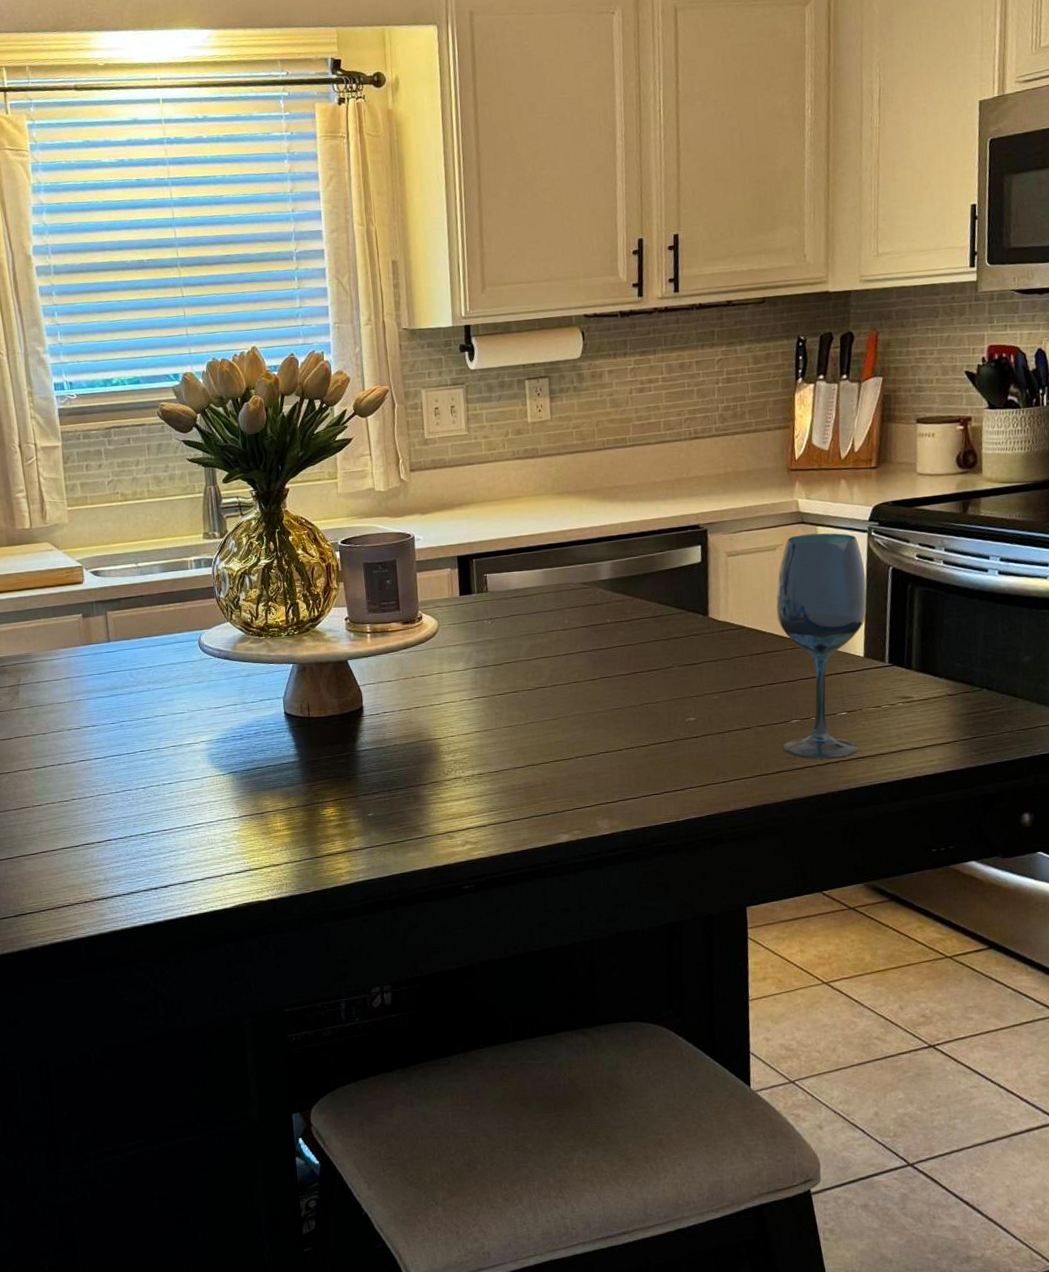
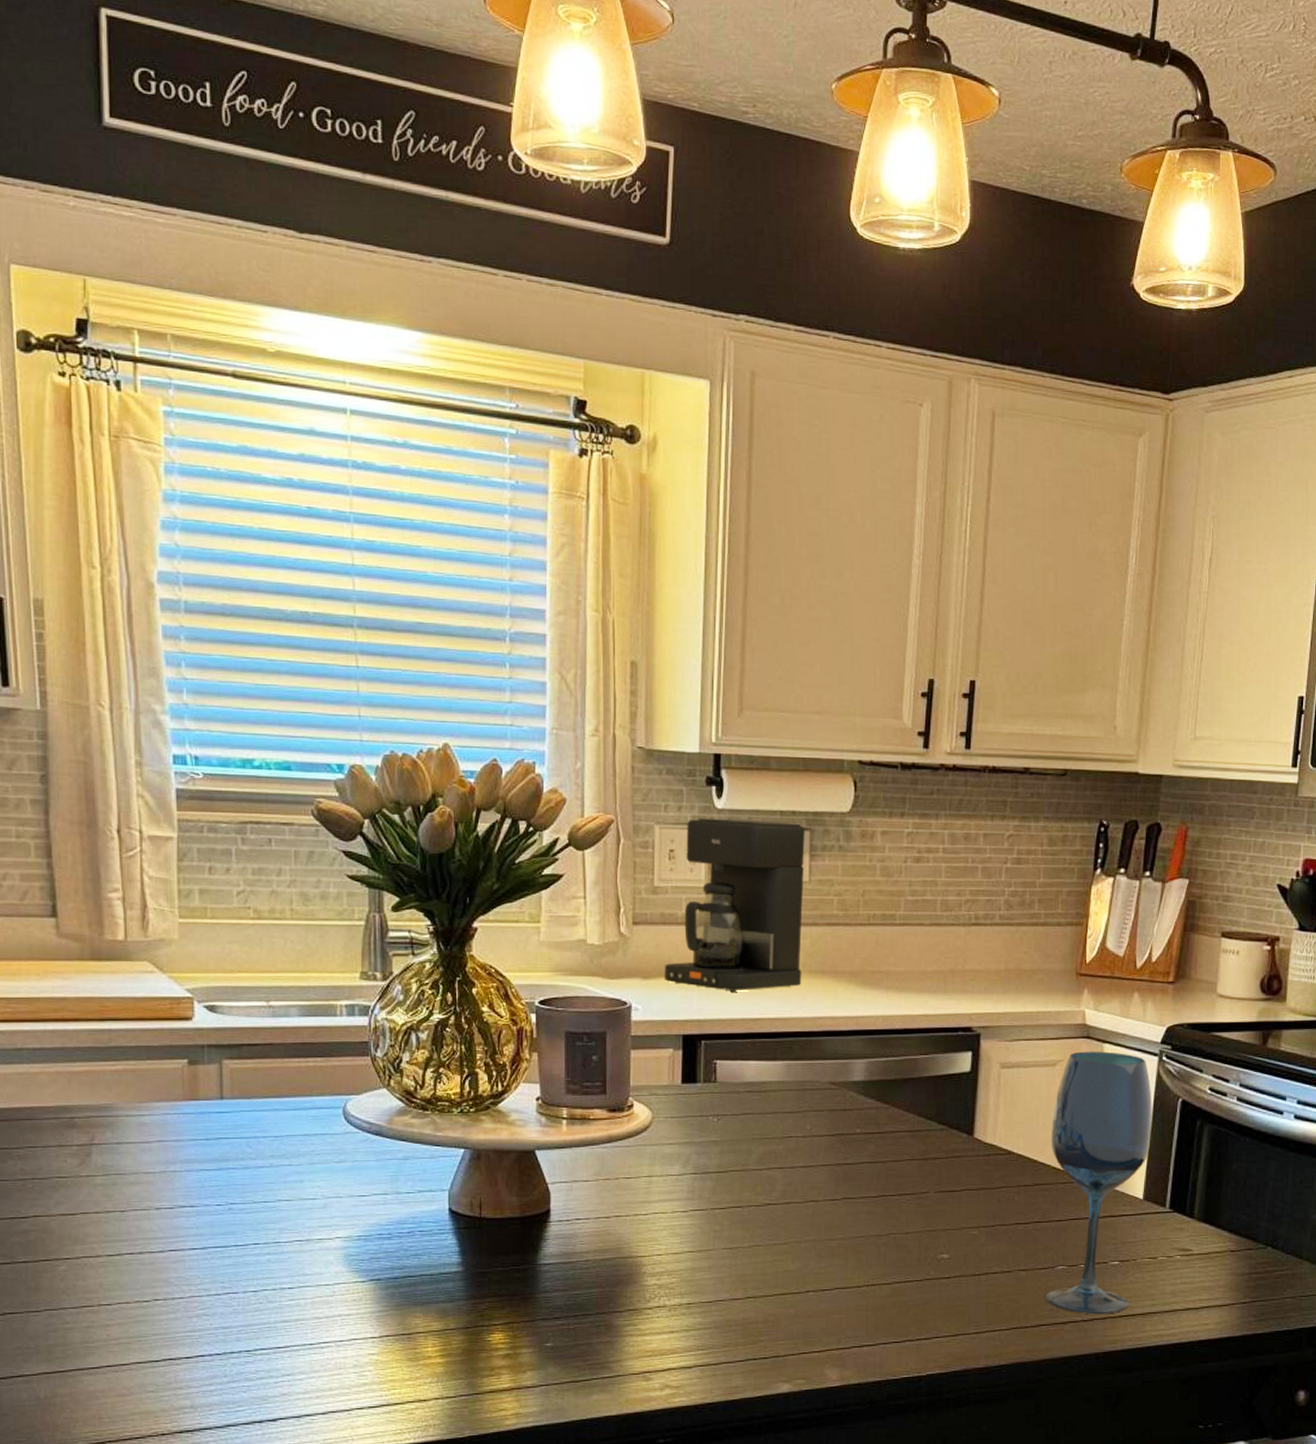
coffee maker: none [438,373,552,517] -> present [664,817,805,992]

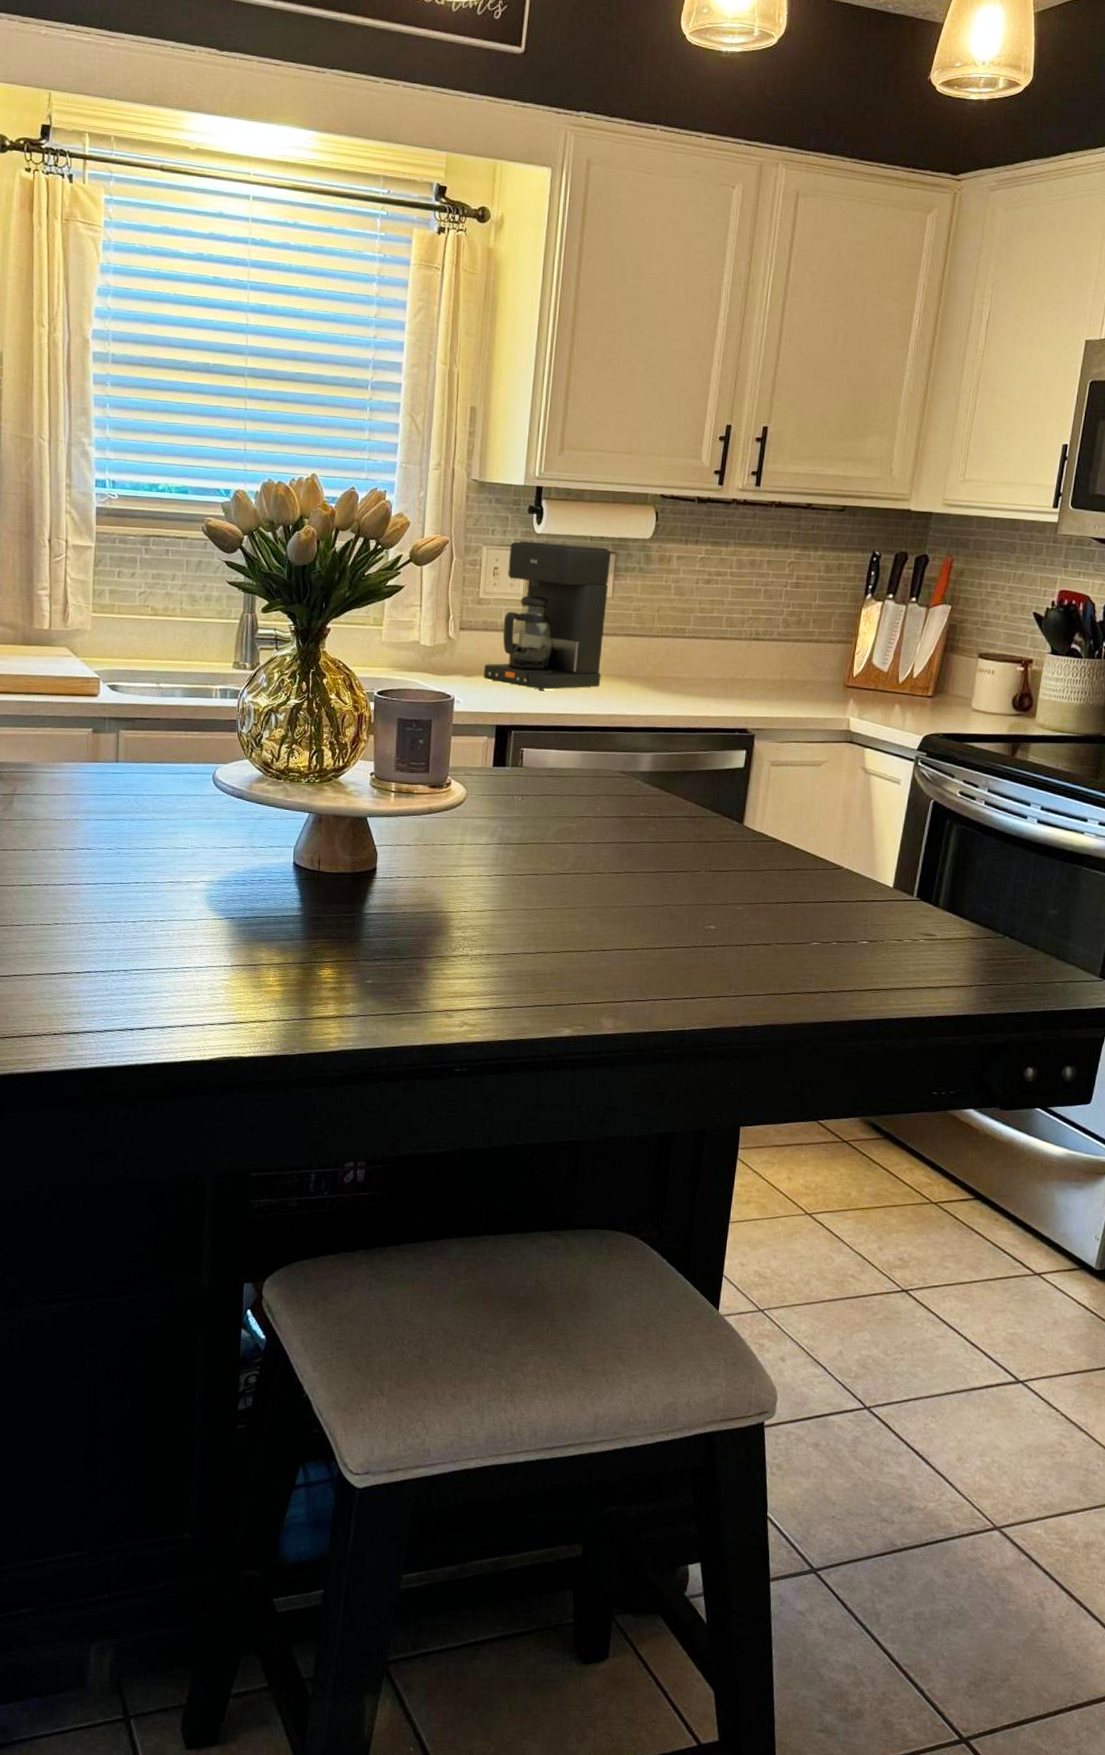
wineglass: present [1045,1051,1152,1315] -> none [799,754,907,987]

